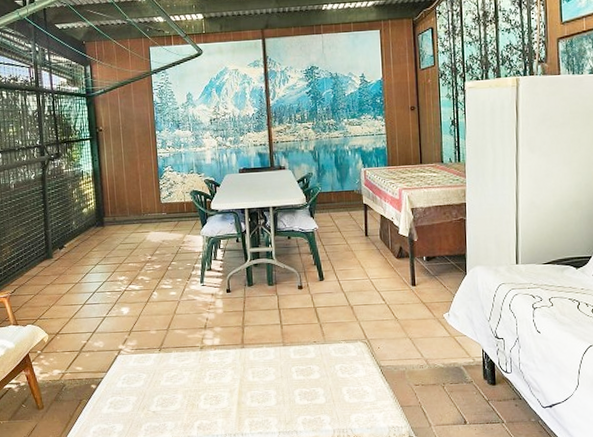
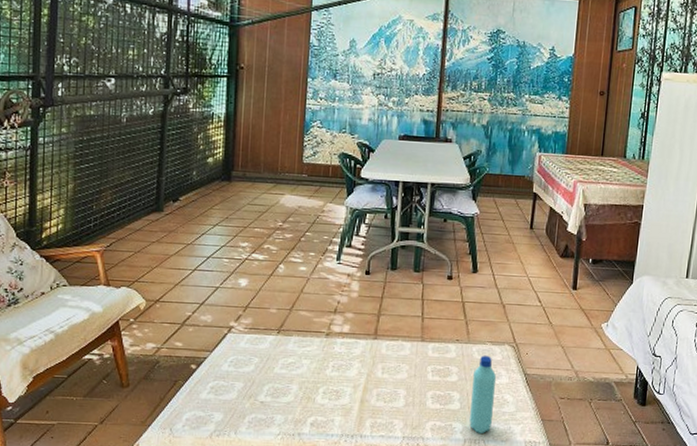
water bottle: none [333,353,356,423] -> present [469,355,496,433]

